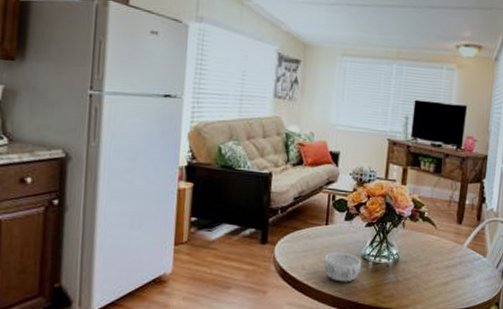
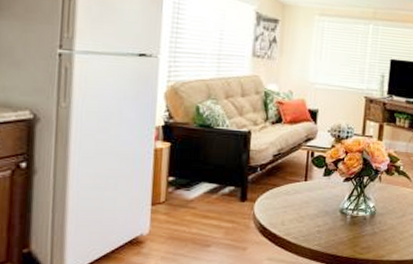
decorative bowl: present [323,252,361,282] -> none [302,207,340,236]

